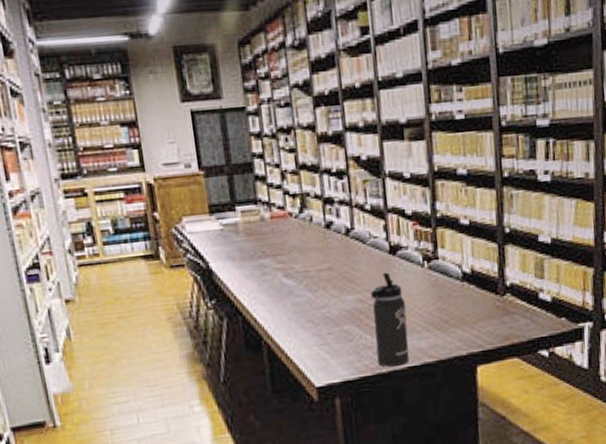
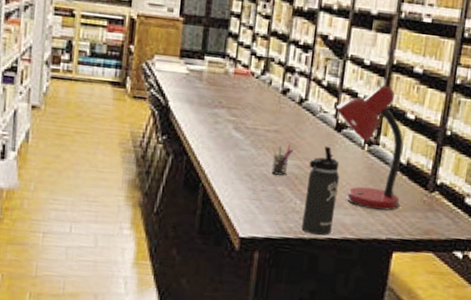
pen holder: none [328,279,352,315] -> present [271,144,294,176]
desk lamp: none [385,195,473,328] -> present [335,85,404,211]

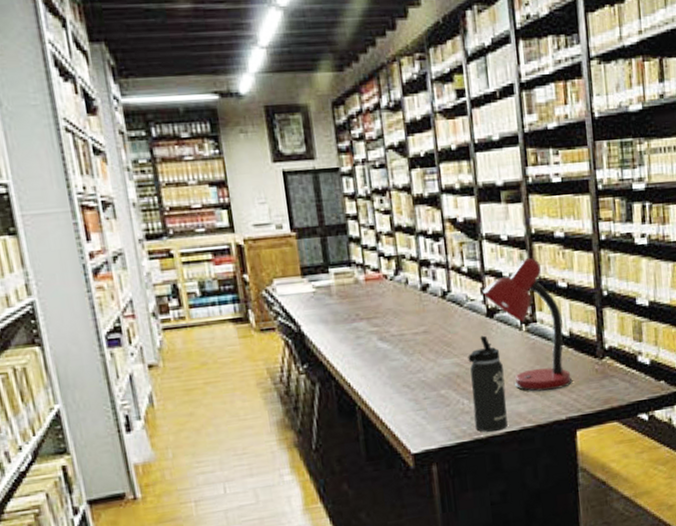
pen holder: present [271,144,294,176] -> none [424,343,448,379]

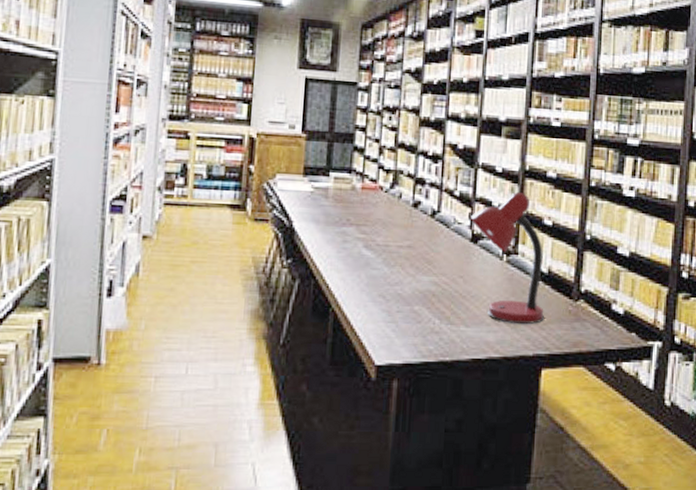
thermos bottle: present [468,335,508,432] -> none [442,259,479,357]

